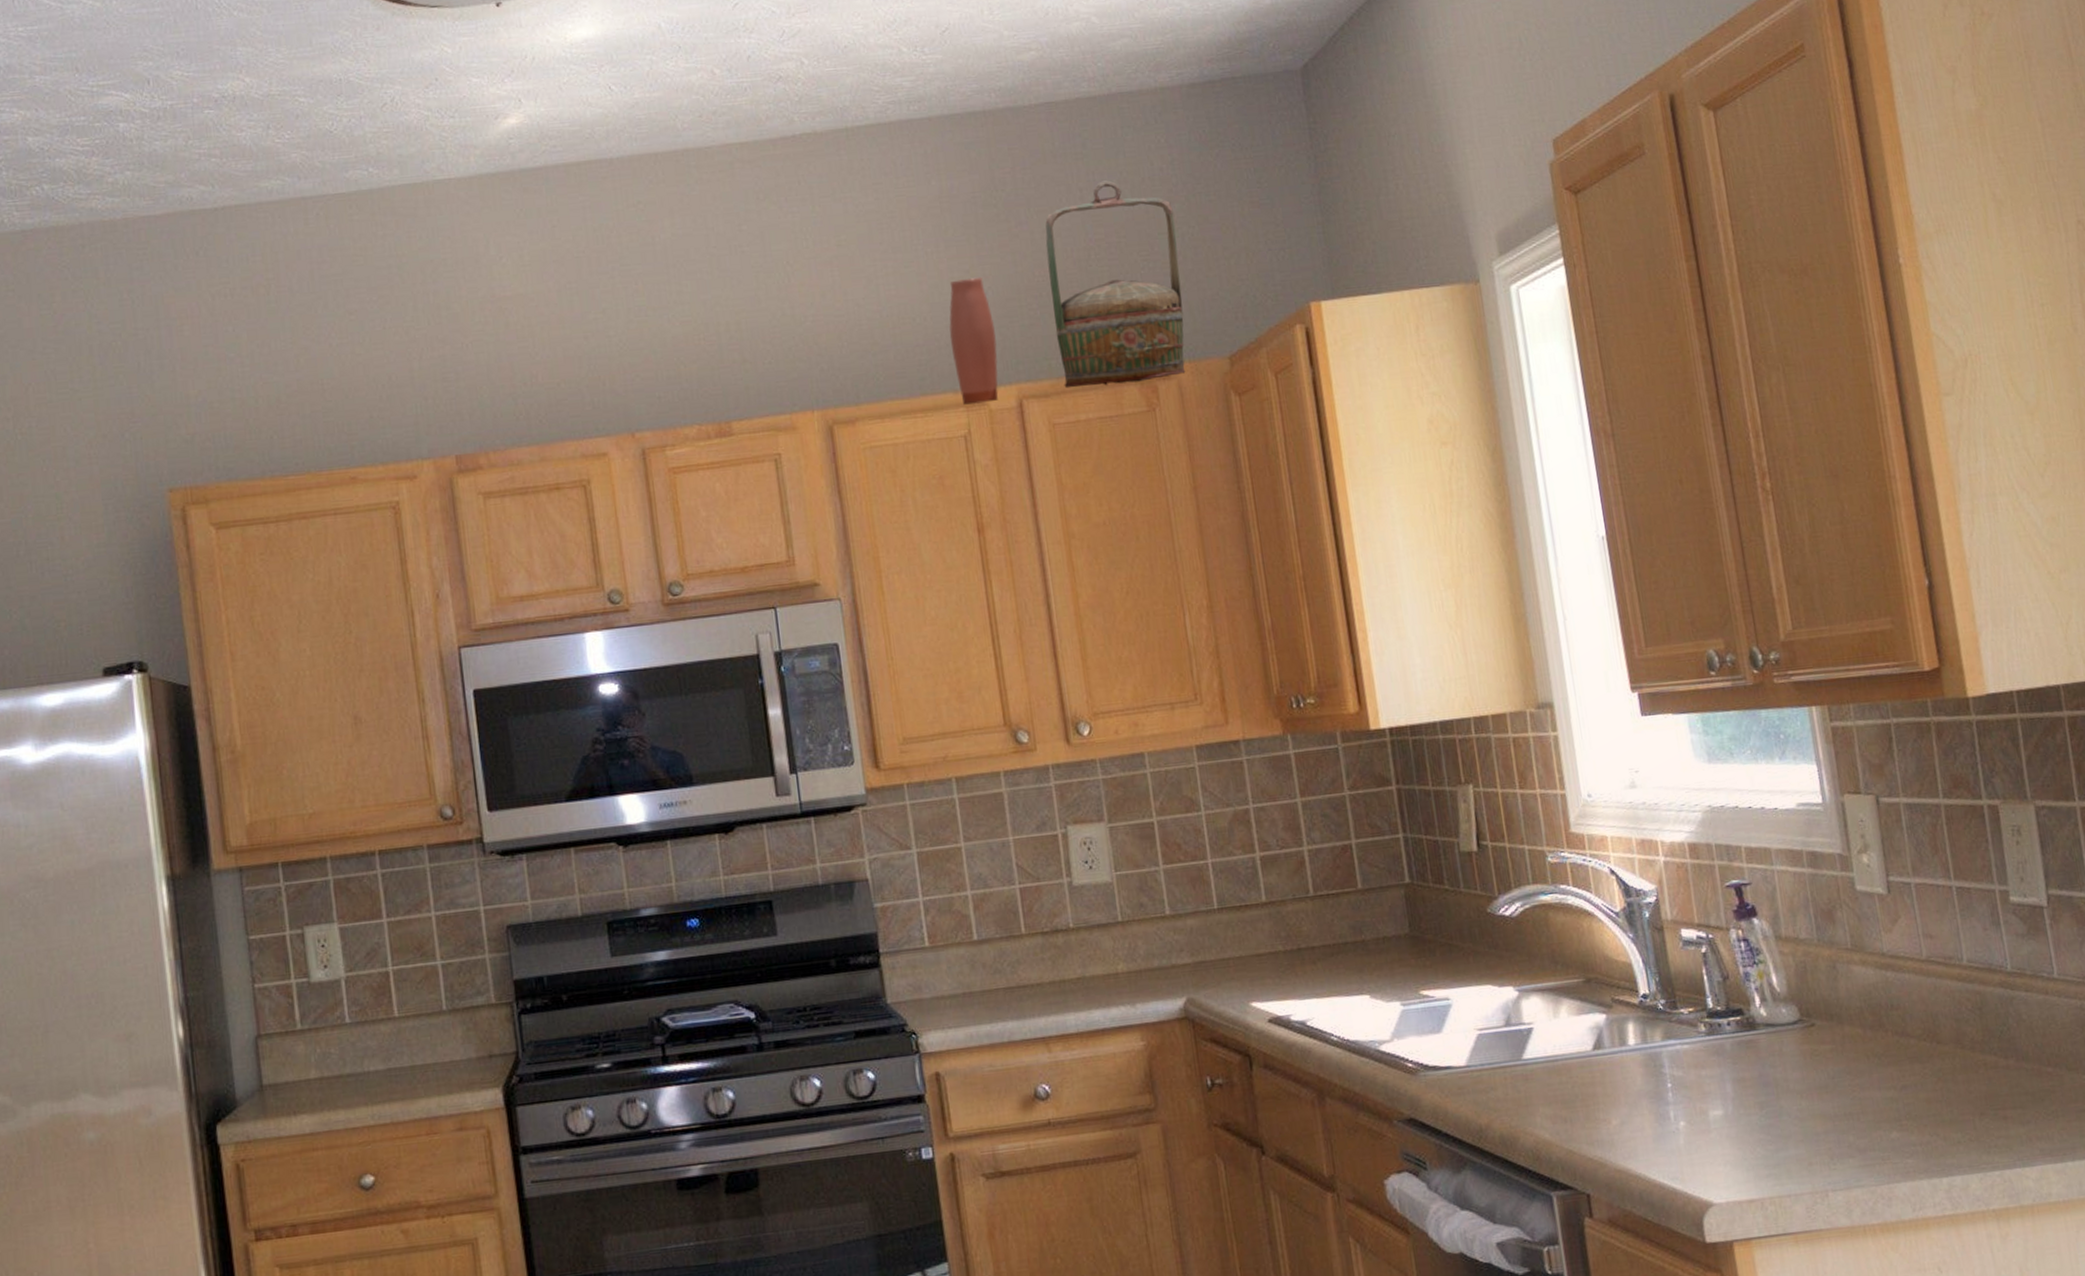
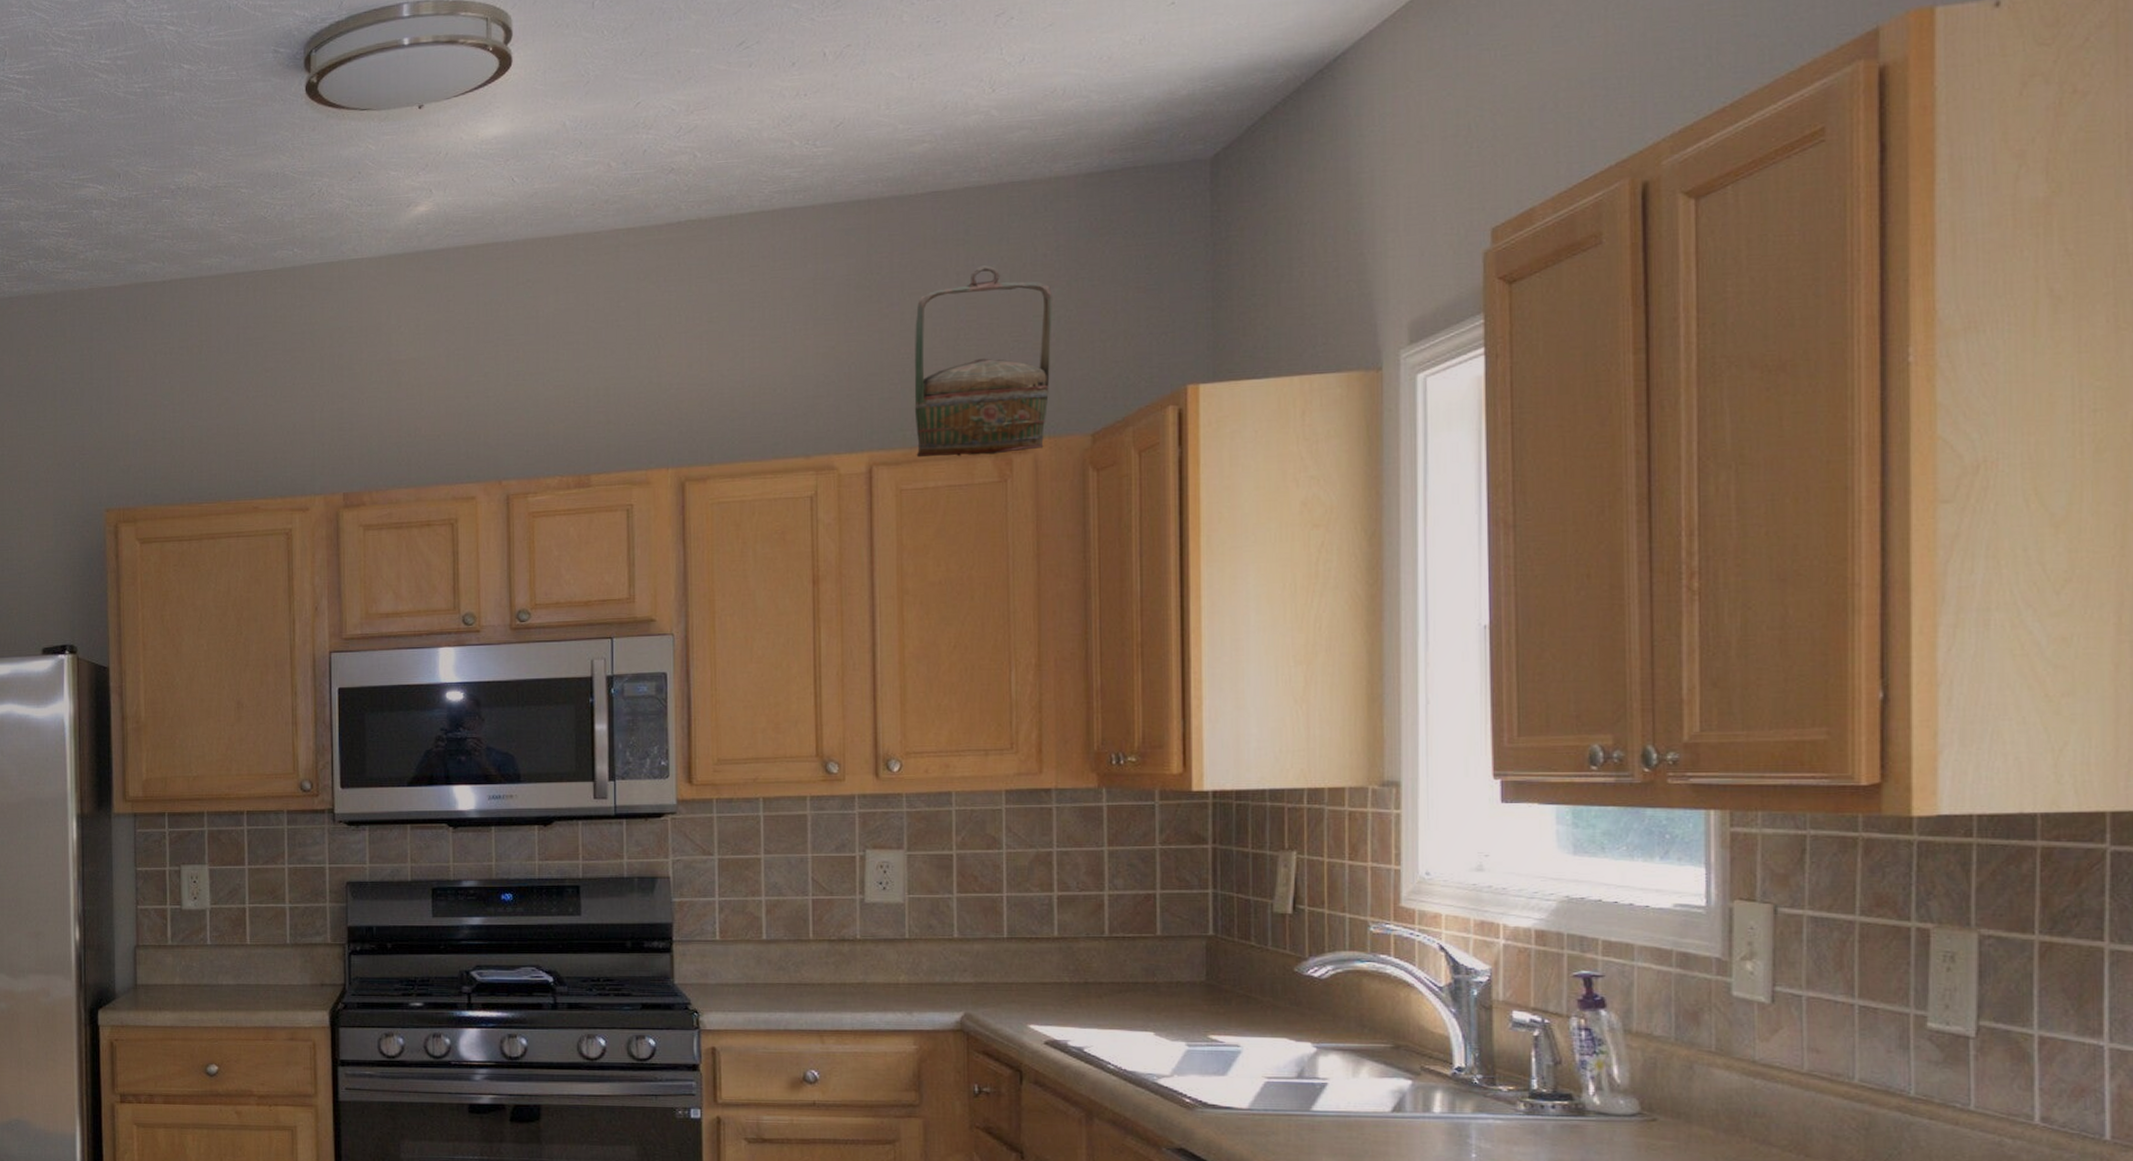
vase: present [949,277,999,405] -> none [807,353,853,469]

